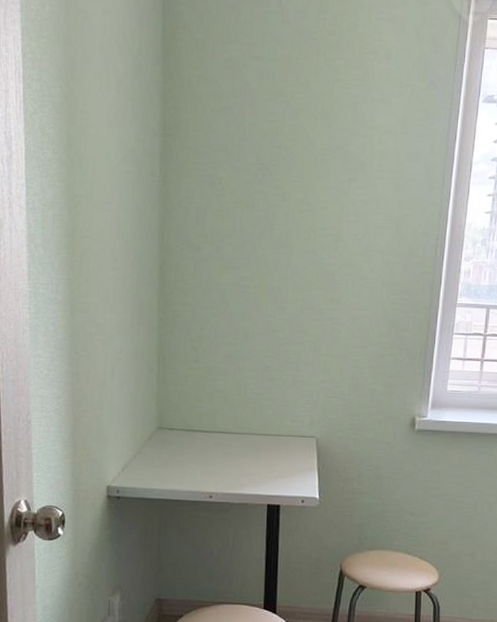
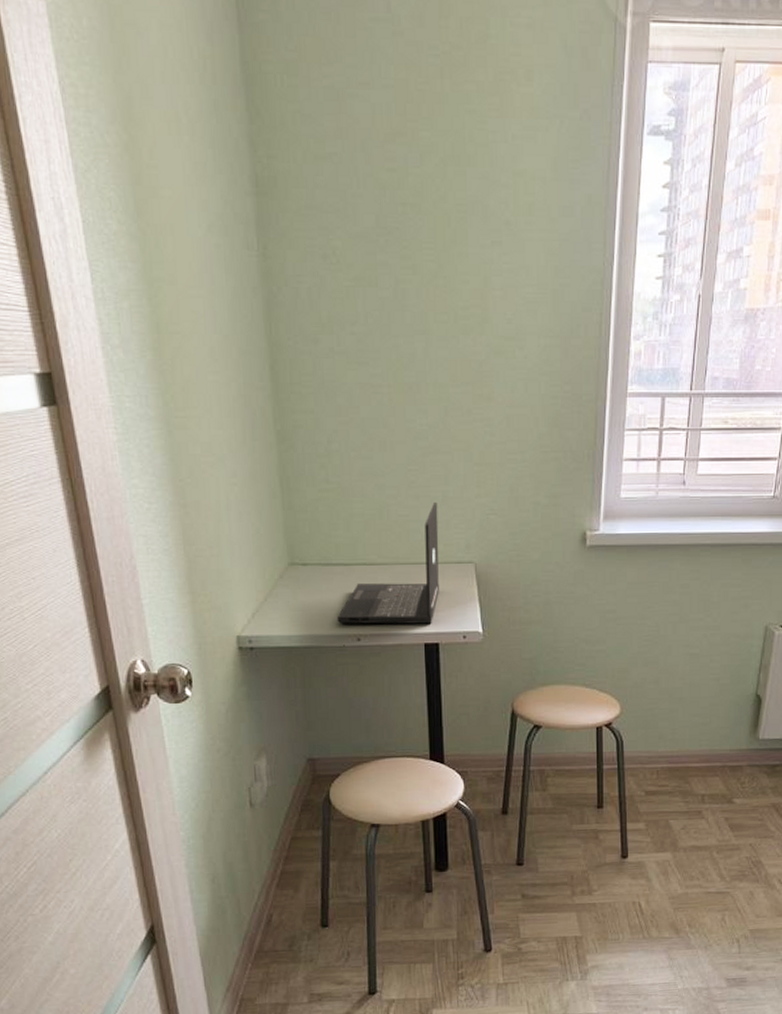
laptop: none [194,384,288,488] -> present [338,503,439,625]

